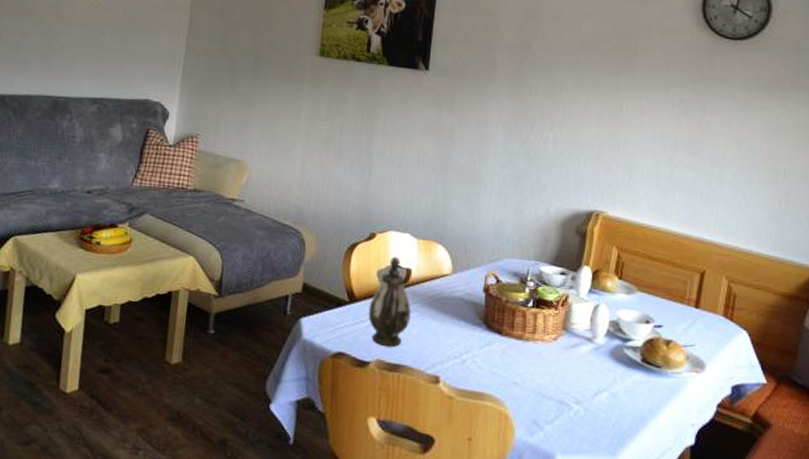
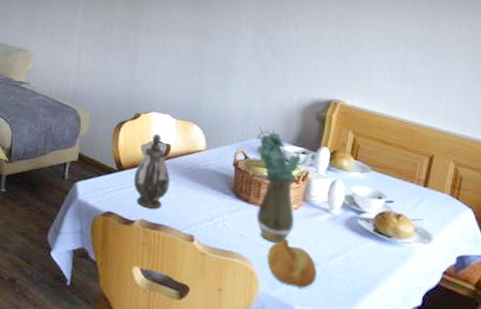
vase: none [509,245,561,381] -> present [255,127,302,243]
bread roll: none [523,375,580,432] -> present [267,239,317,288]

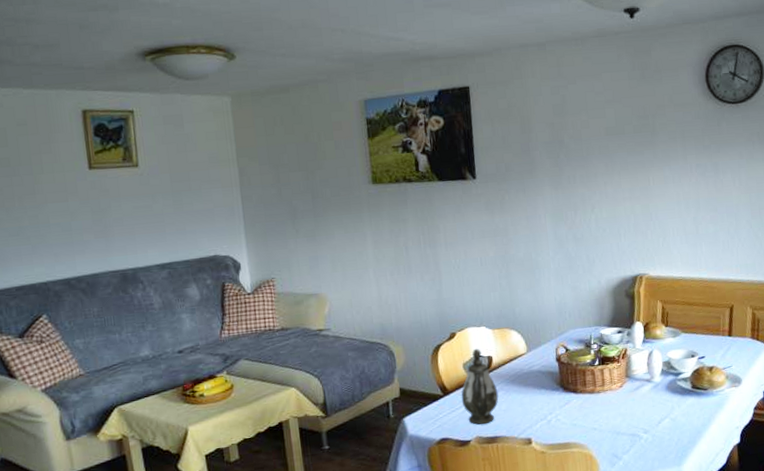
vase: present [255,127,302,243] -> none [574,315,622,424]
bread roll: present [267,239,317,288] -> none [601,416,649,458]

